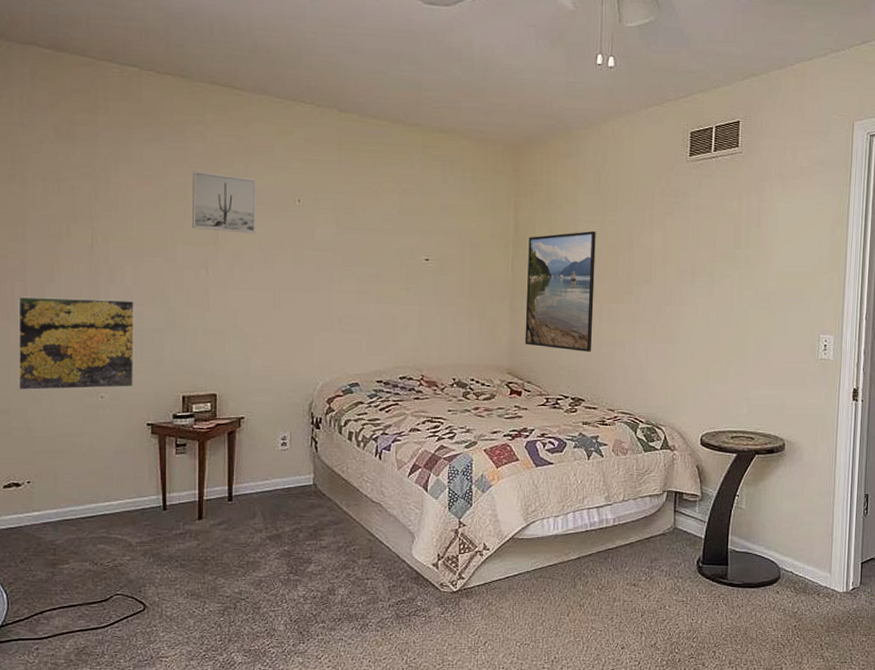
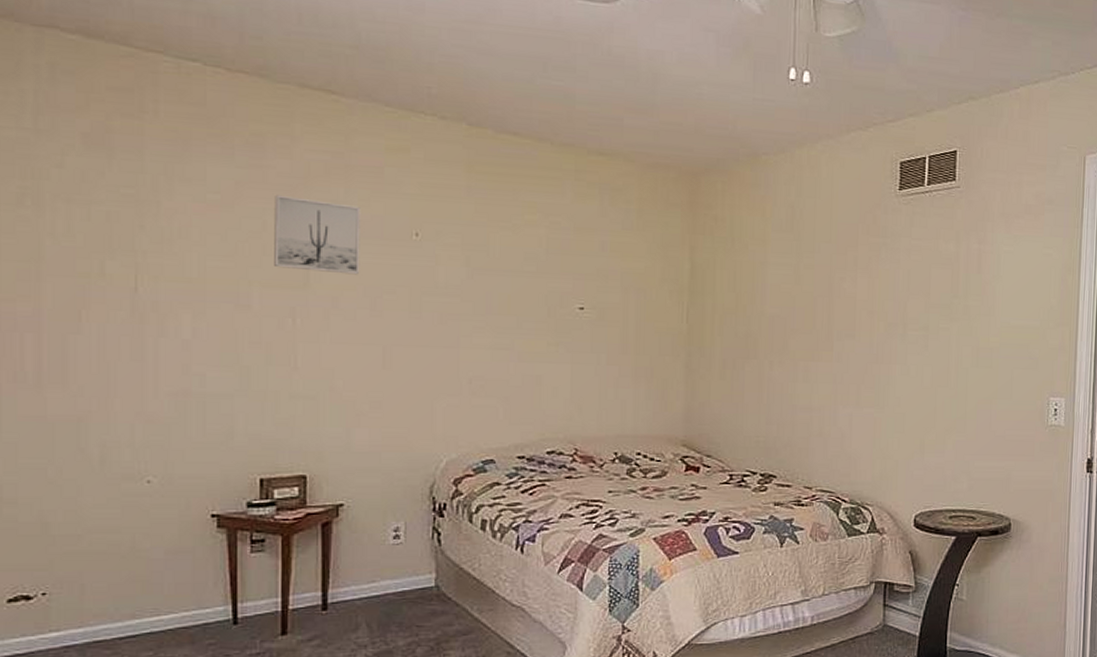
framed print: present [17,296,134,391] -> none [29,352,194,475]
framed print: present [525,231,596,352] -> none [703,276,789,419]

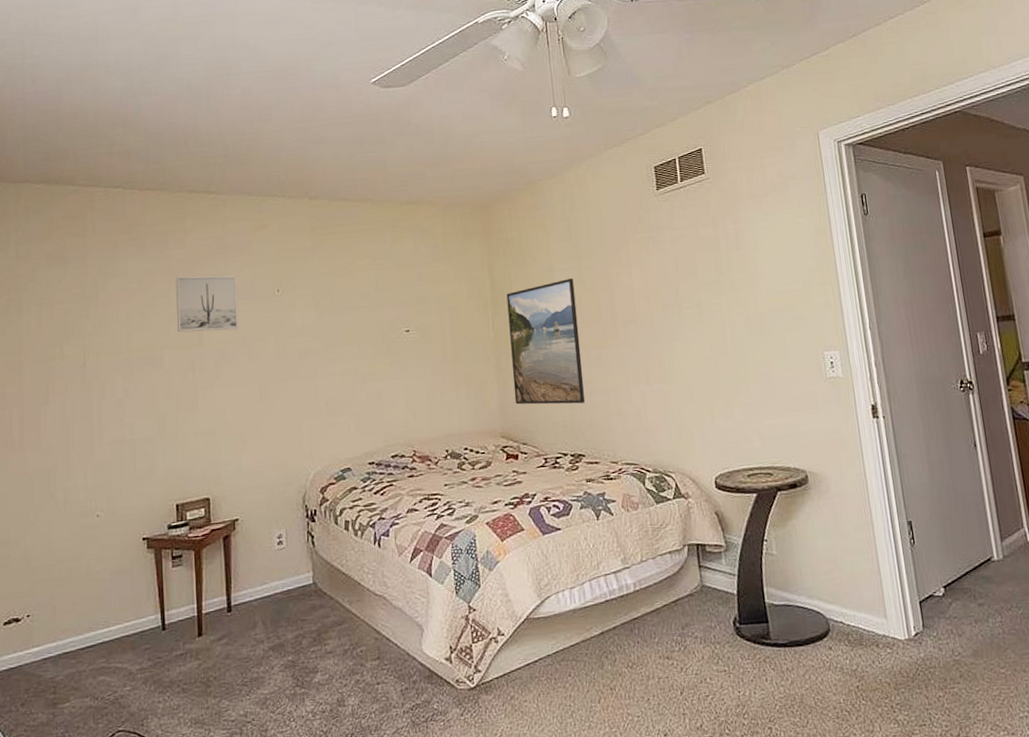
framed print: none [703,276,789,419] -> present [506,278,585,405]

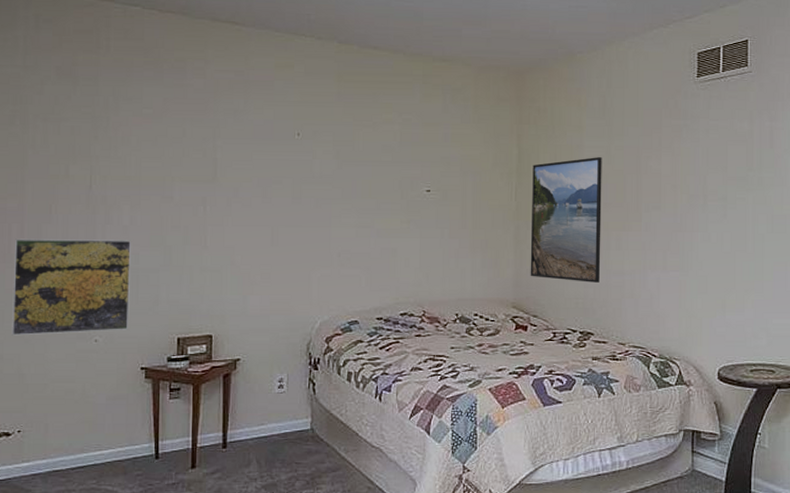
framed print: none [16,412,129,520] -> present [12,239,131,336]
wall art: present [176,275,239,333] -> none [191,107,256,169]

